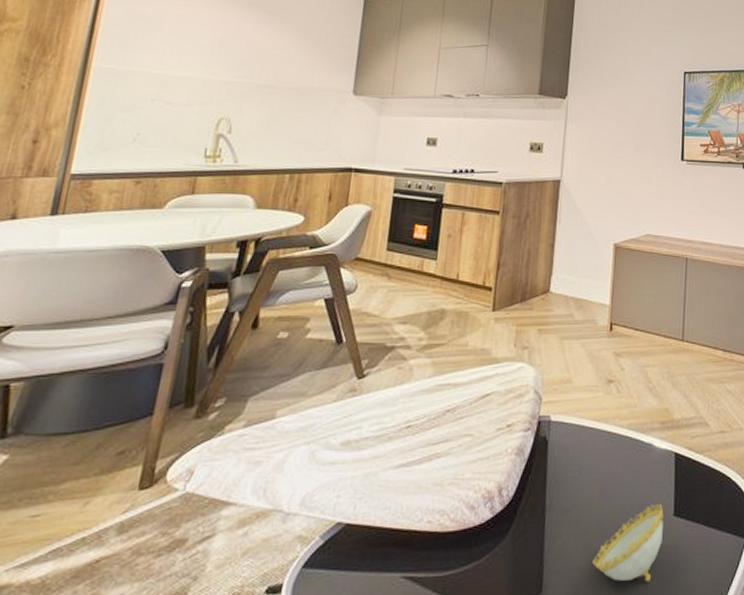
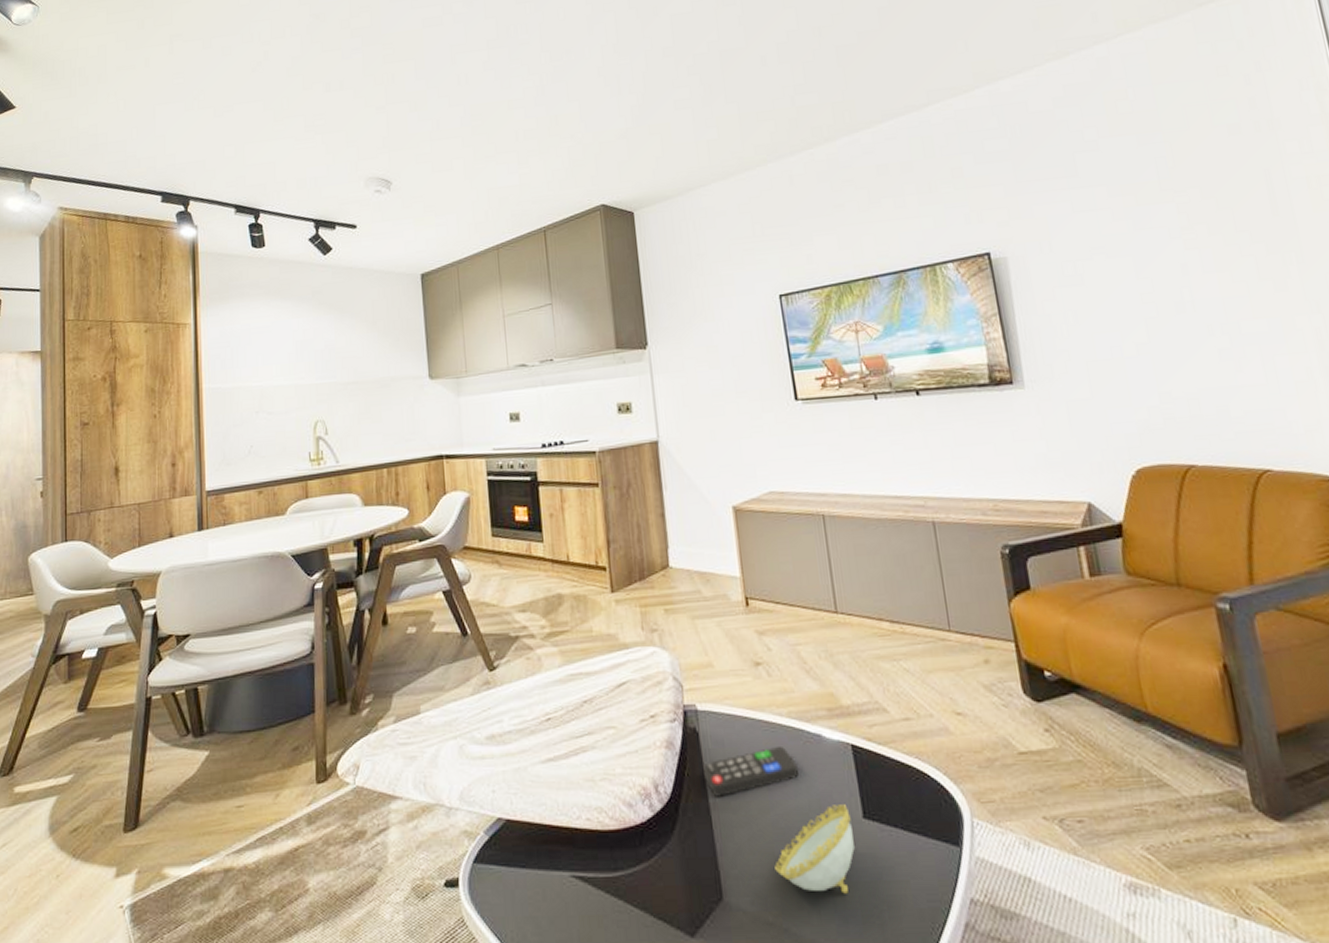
remote control: none [546,454,629,499] -> present [703,747,800,797]

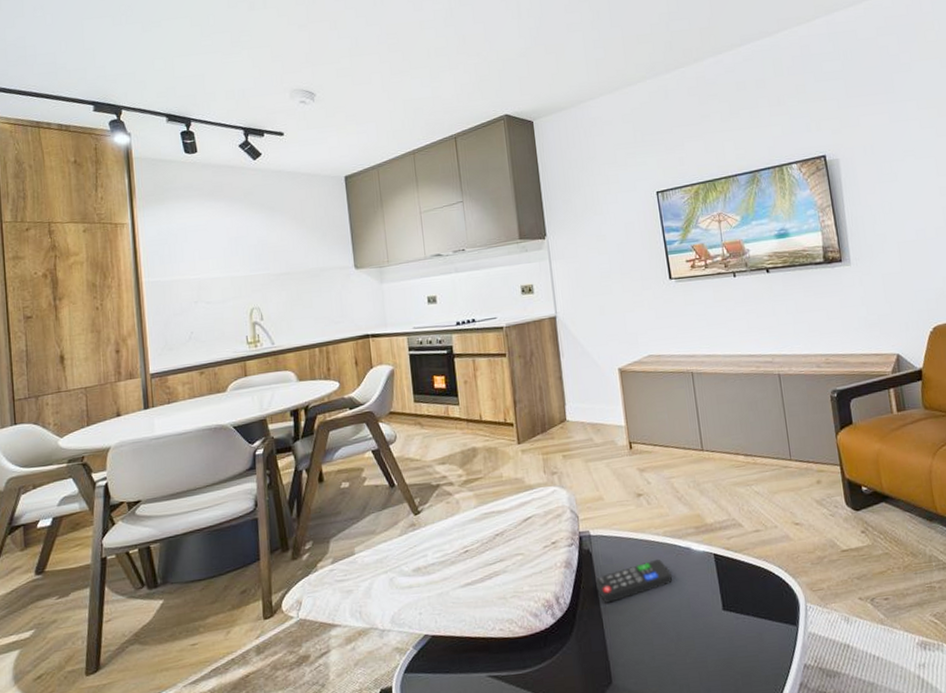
decorative bowl: present [775,804,855,894] -> none [653,601,716,670]

